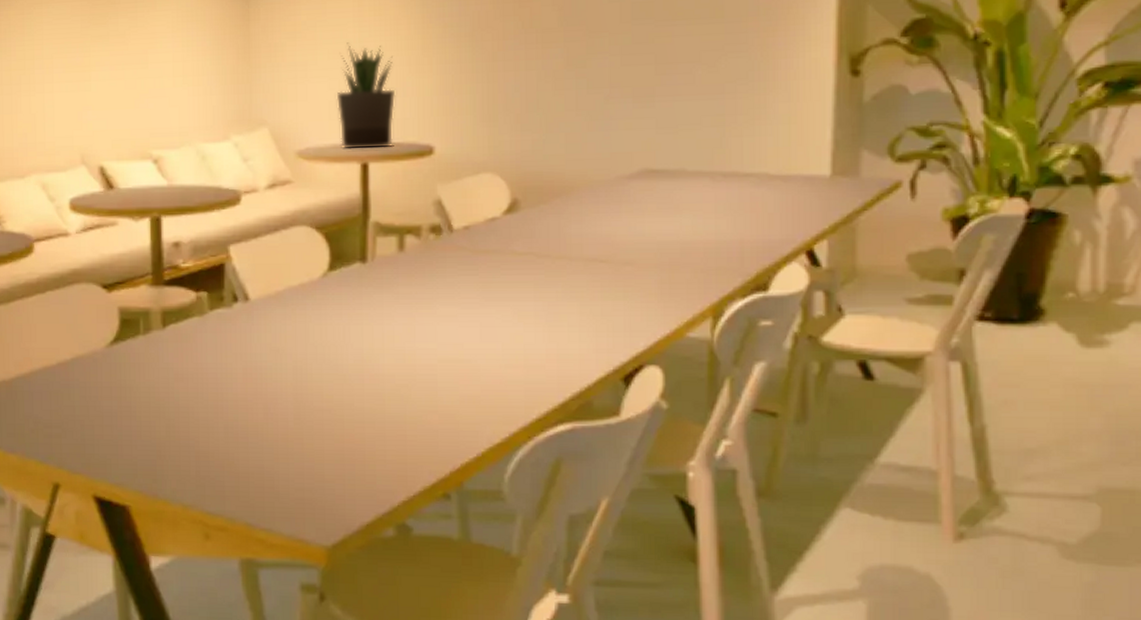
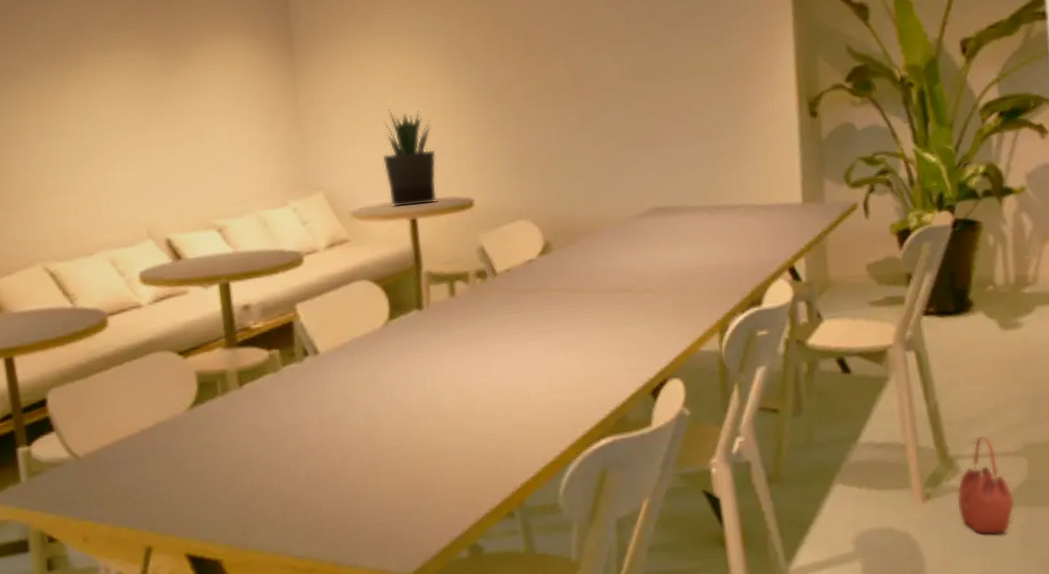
handbag: none [999,473,1078,593] -> present [956,437,1015,536]

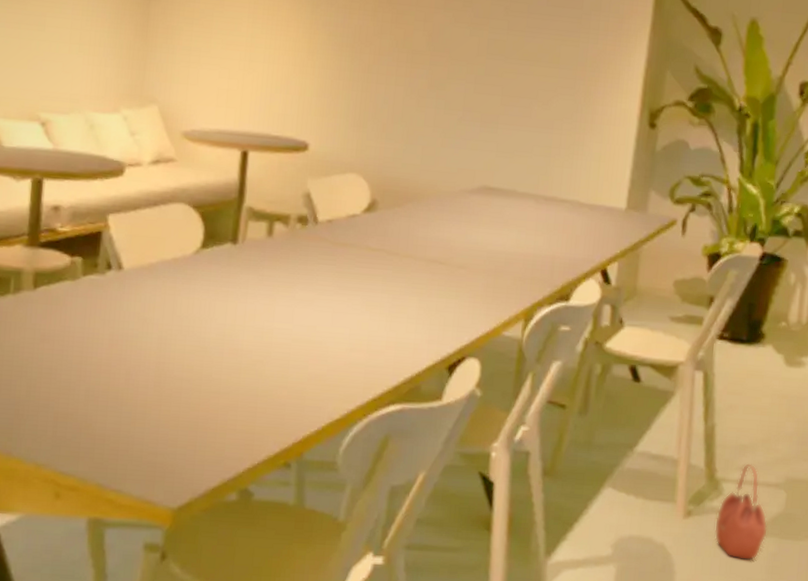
planter: present [383,109,437,207] -> none [224,36,281,139]

